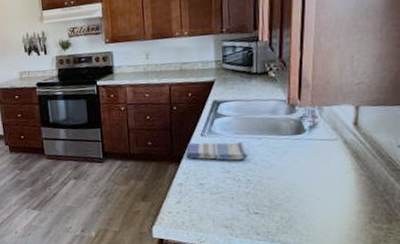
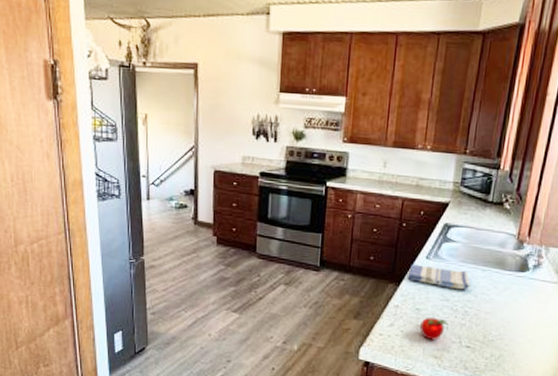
apple: none [206,190,234,212] -> present [420,317,449,340]

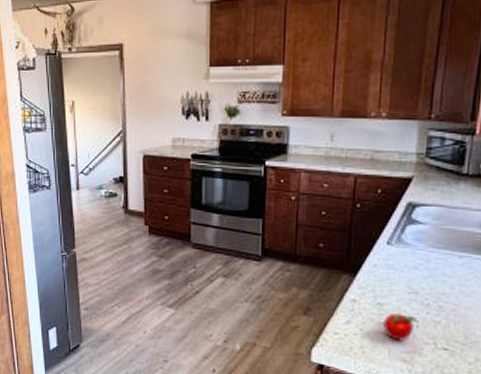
dish towel: present [407,264,471,290] -> none [364,251,445,281]

